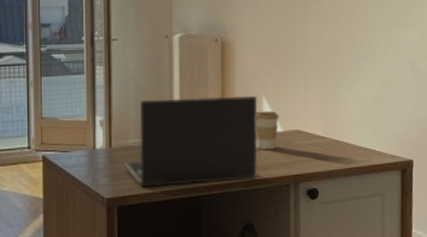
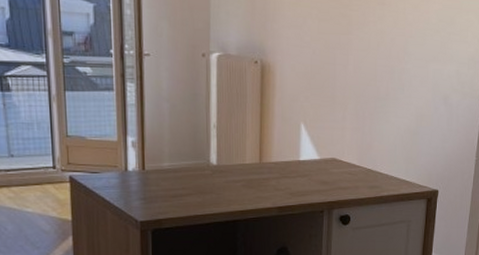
laptop: present [124,96,258,188] -> none [159,121,296,211]
coffee cup: present [255,110,279,150] -> none [293,138,317,177]

